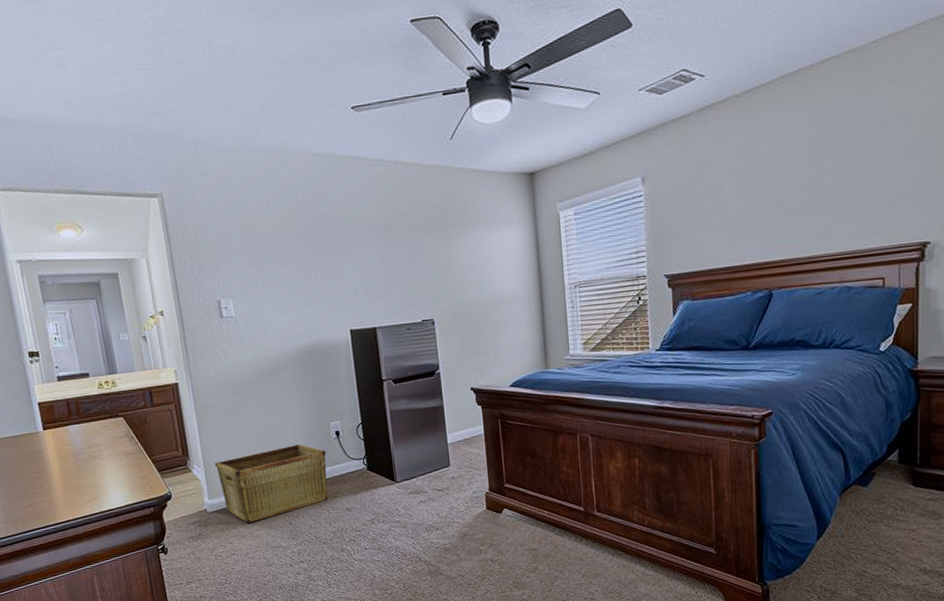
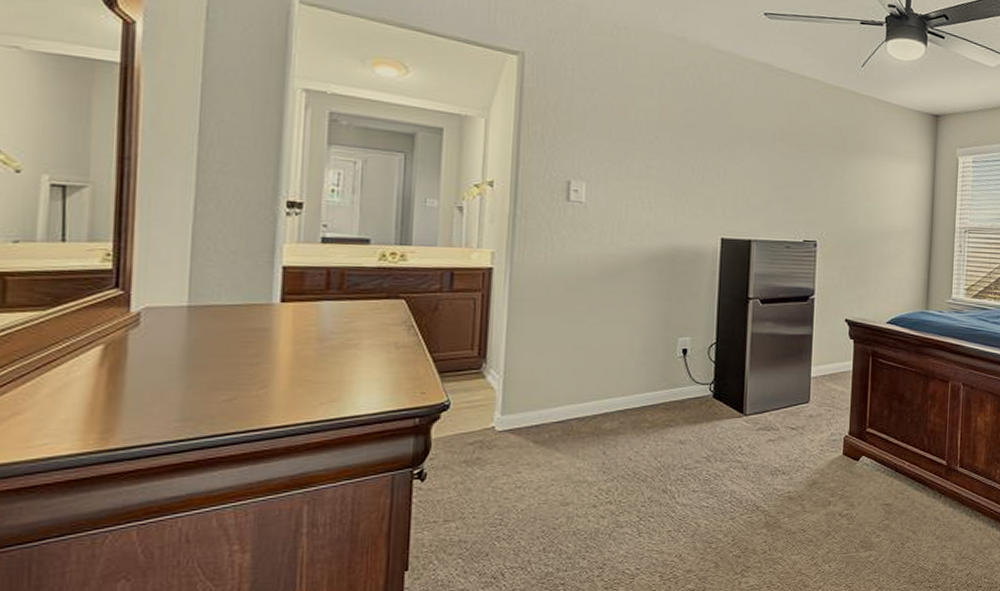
hamper: present [214,444,328,524] -> none [519,359,666,449]

